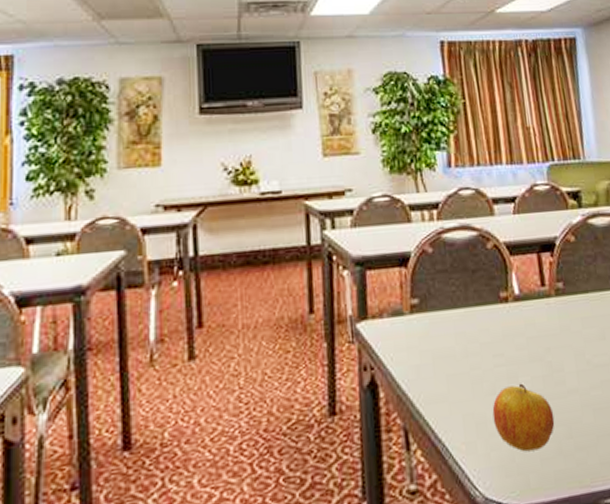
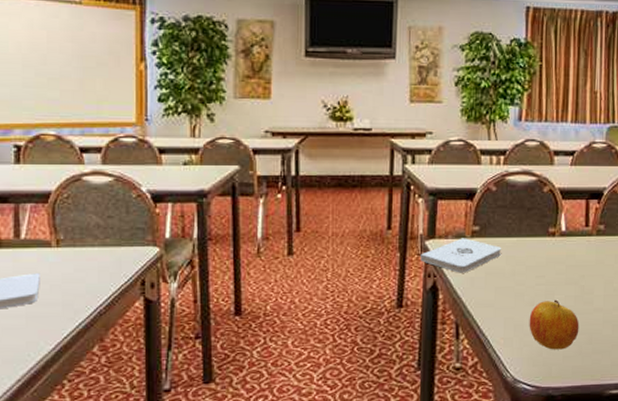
notepad: none [352,314,448,362] -> present [420,238,501,273]

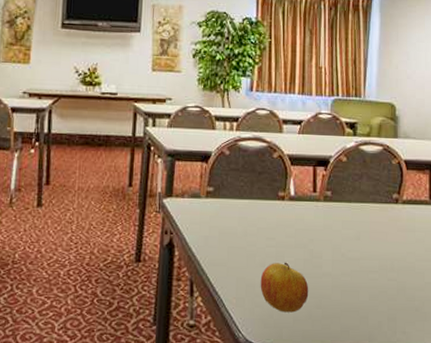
notepad: present [420,238,501,273] -> none [158,198,234,232]

